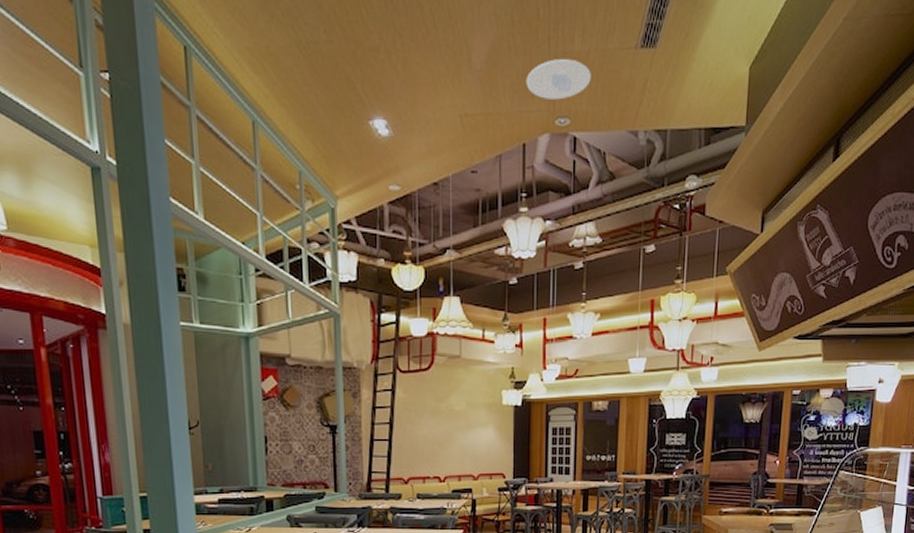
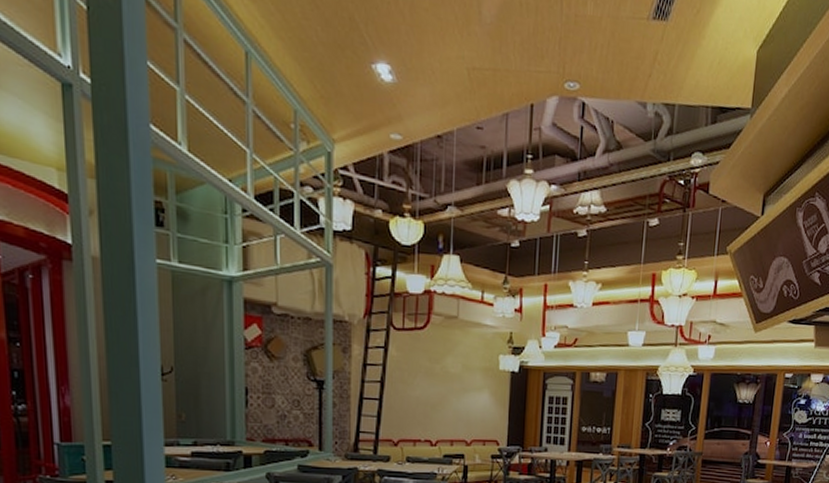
recessed light: present [526,58,591,100] -> none [536,21,603,63]

